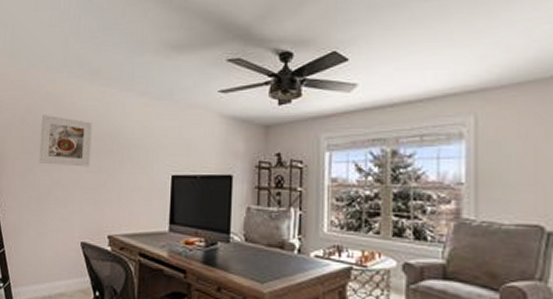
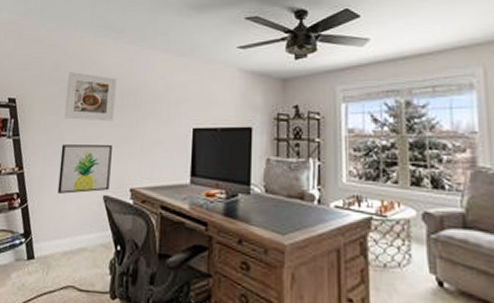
wall art: none [34,190,89,240] -> present [57,144,112,194]

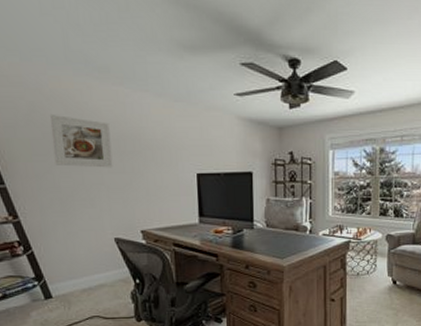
wall art: present [57,144,112,194] -> none [58,191,120,239]

